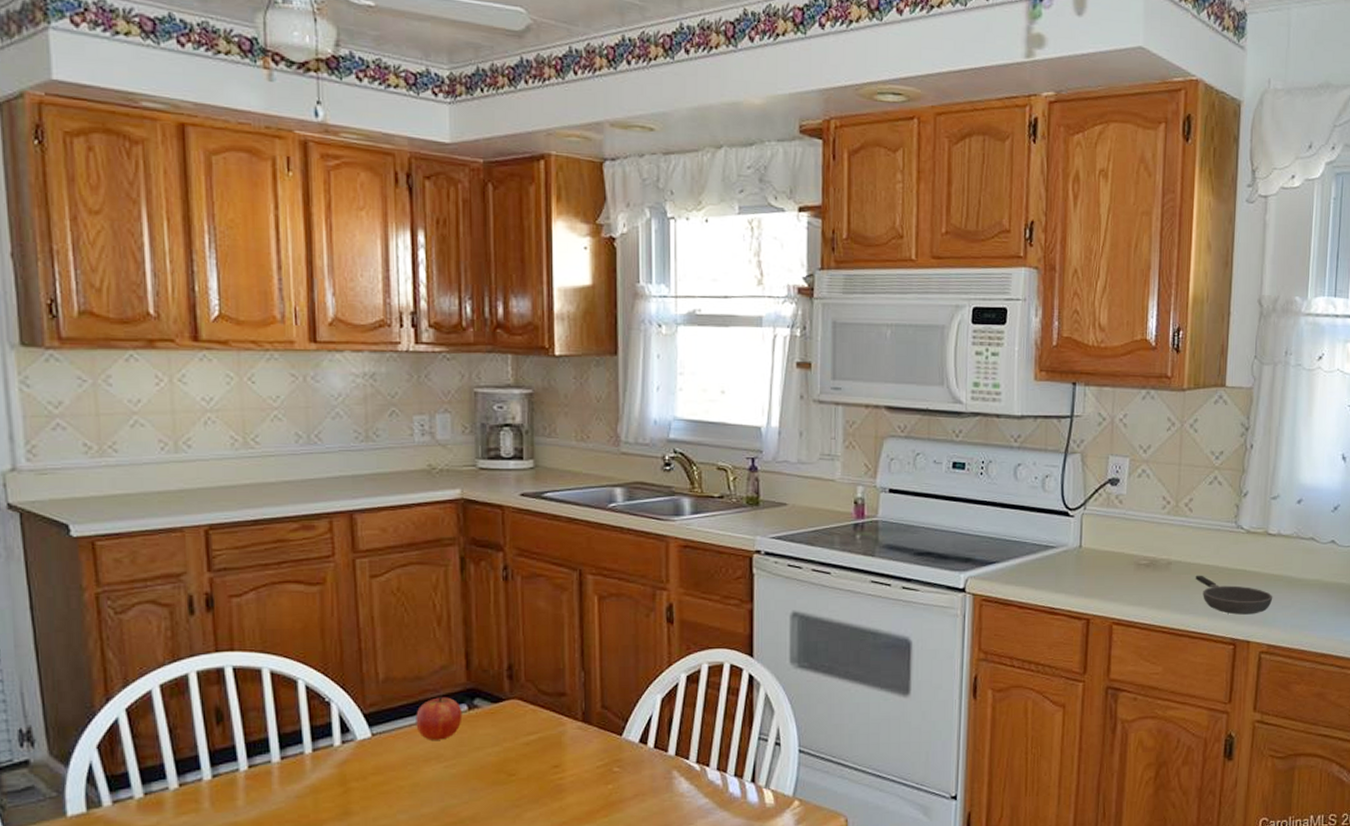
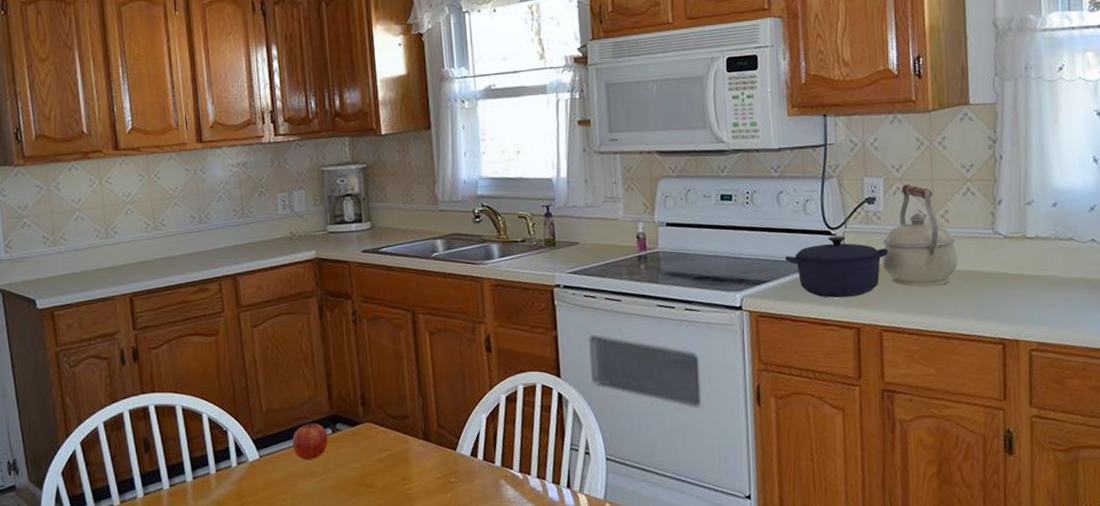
cooking pot: none [1016,517,1127,586] -> present [784,235,889,299]
kettle: none [1120,467,1198,580] -> present [882,184,959,288]
frying pan: present [1195,575,1273,615] -> none [958,280,1038,316]

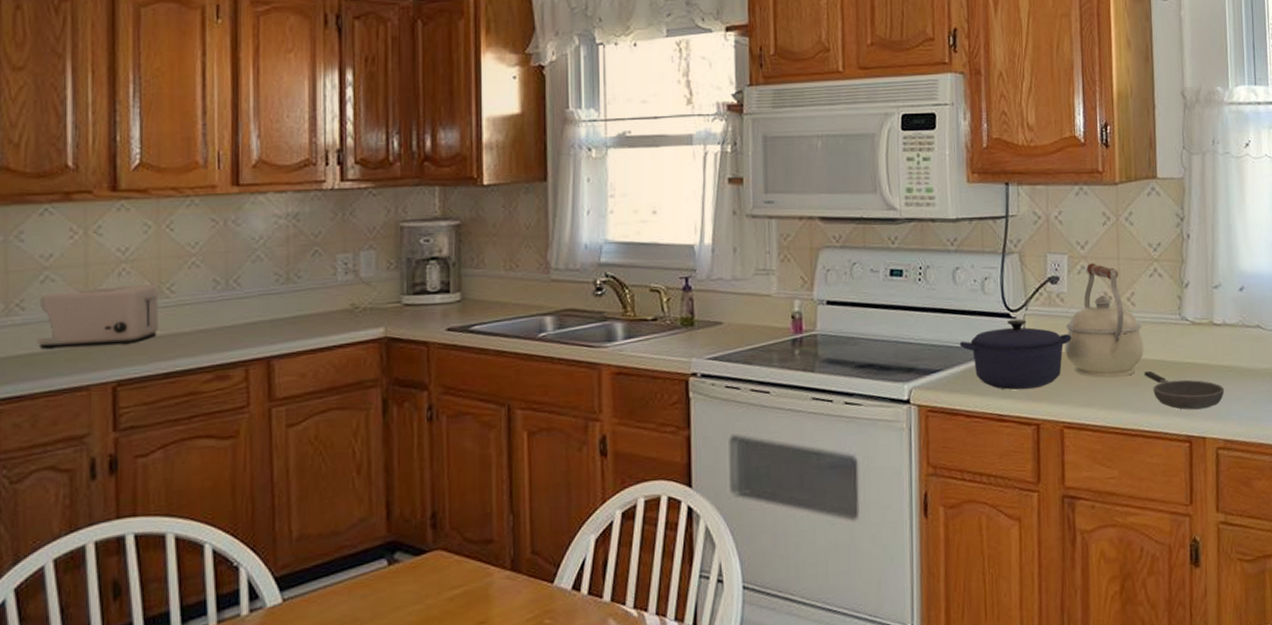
toaster: none [75,220,157,271] -> present [36,284,159,351]
fruit: present [292,422,328,460] -> none [331,552,382,602]
frying pan: none [958,280,1038,316] -> present [1144,370,1225,410]

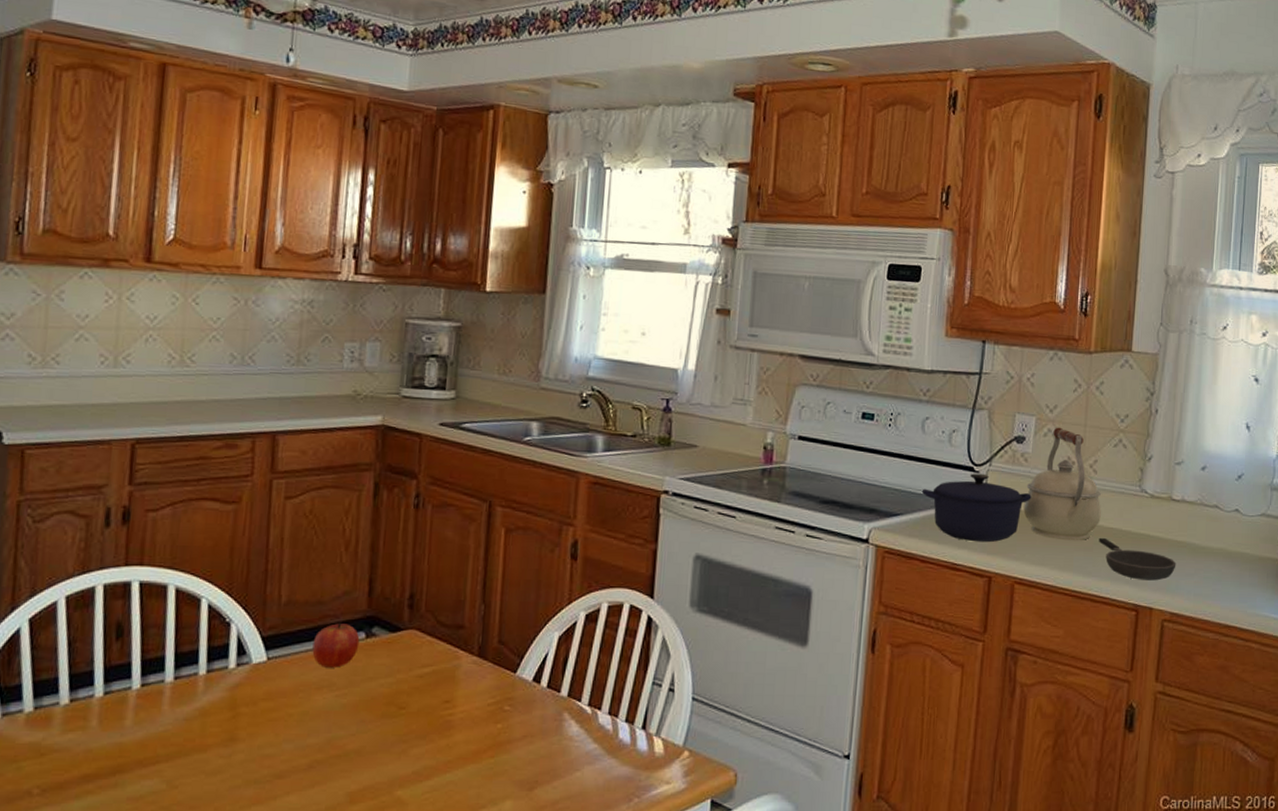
toaster: present [36,284,159,351] -> none [67,349,180,407]
fruit: none [331,552,382,602] -> present [312,622,360,668]

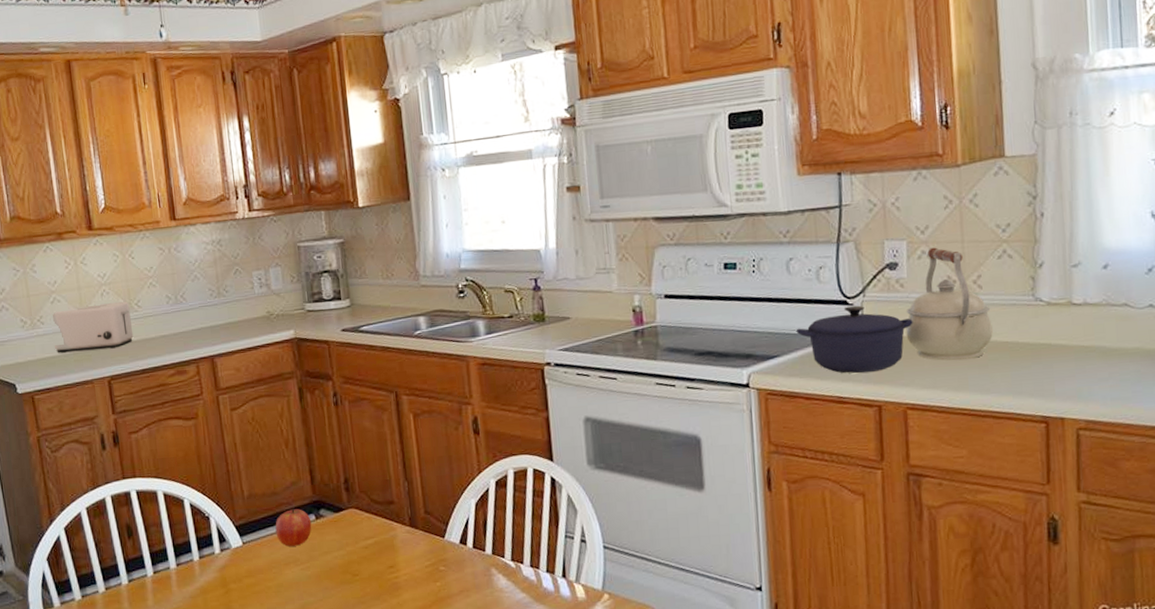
toaster: none [67,349,180,407] -> present [52,301,134,354]
frying pan: present [1098,537,1177,581] -> none [993,352,1086,391]

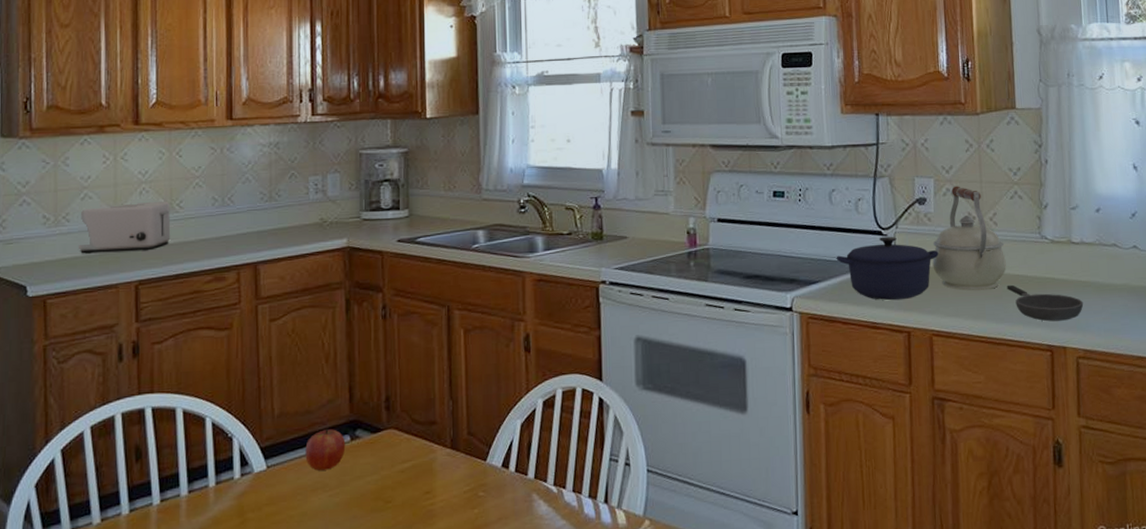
frying pan: none [993,352,1086,391] -> present [1006,284,1084,322]

